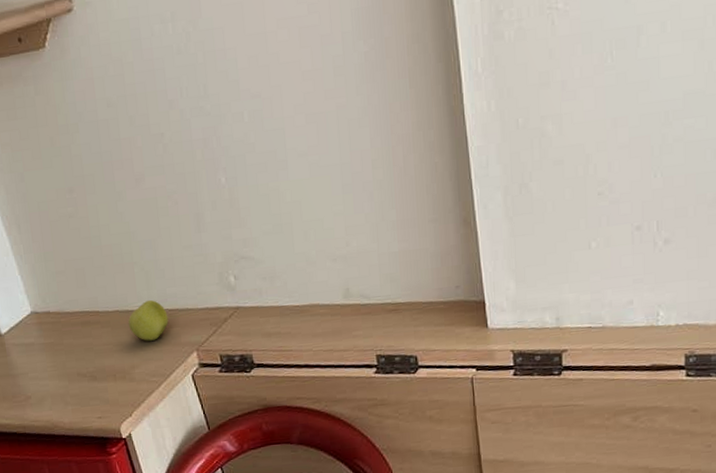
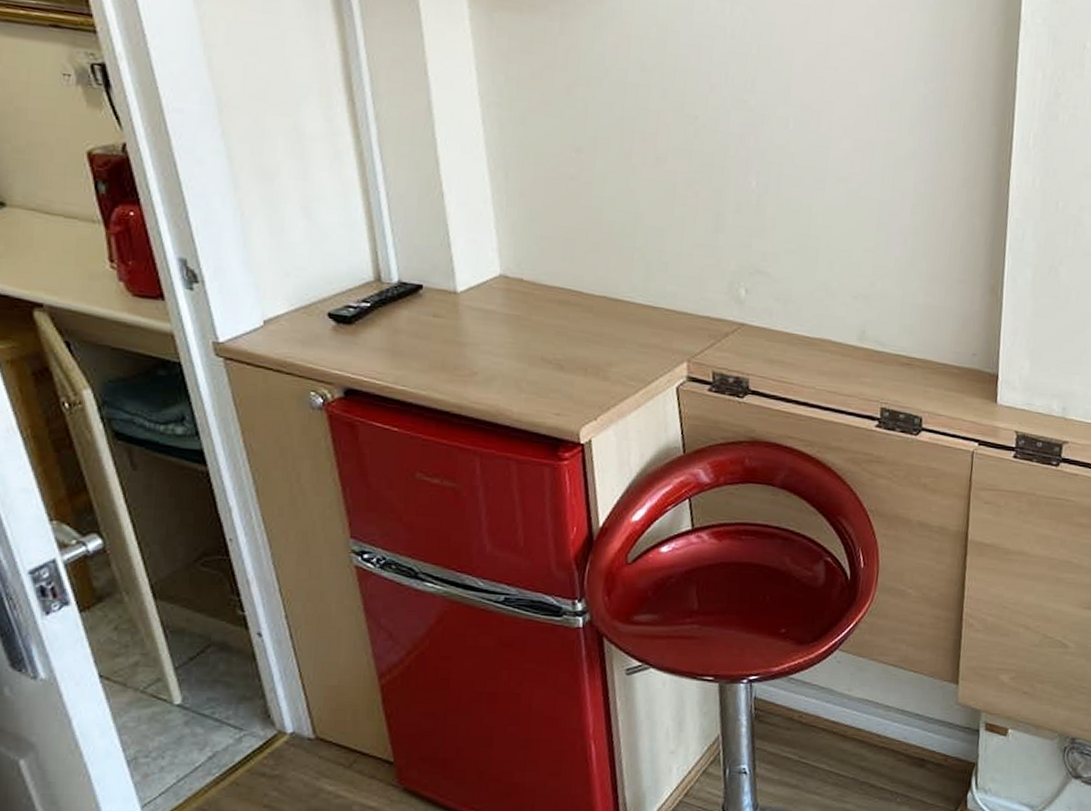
apple: present [128,299,169,341] -> none [614,292,663,340]

